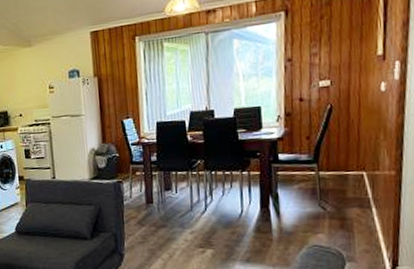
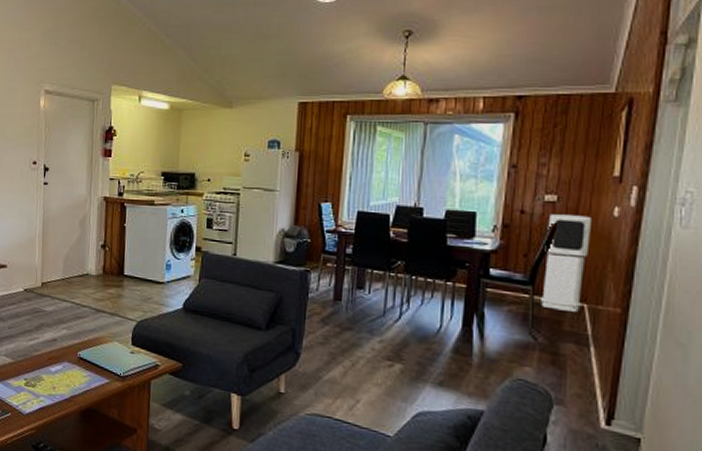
air purifier: none [324,94,363,181] -> present [541,214,591,312]

